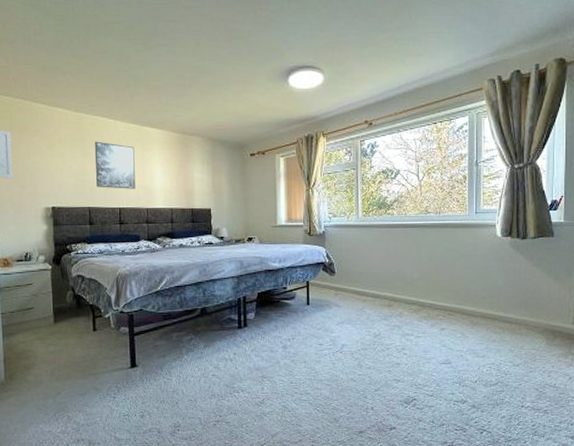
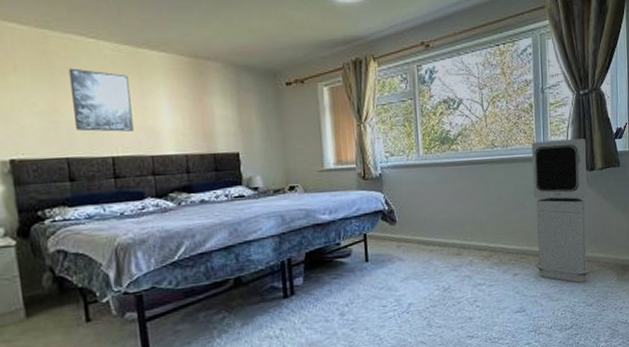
air purifier: none [463,209,519,343] -> present [531,139,589,283]

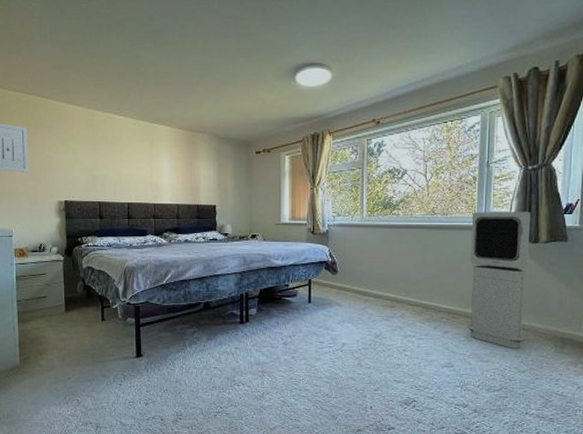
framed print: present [68,68,134,132] -> none [105,137,143,185]

